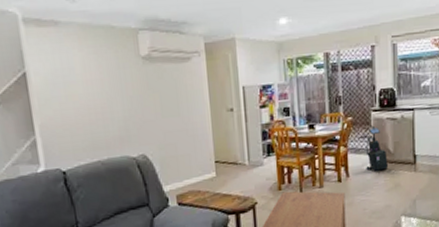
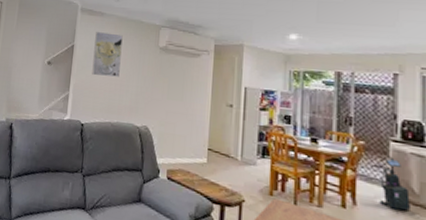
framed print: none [53,47,98,109] -> present [92,32,123,77]

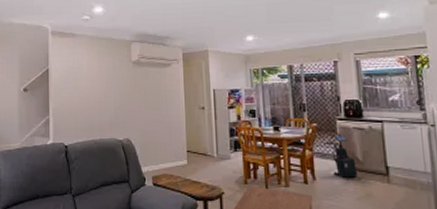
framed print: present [92,32,123,77] -> none [69,53,97,97]

